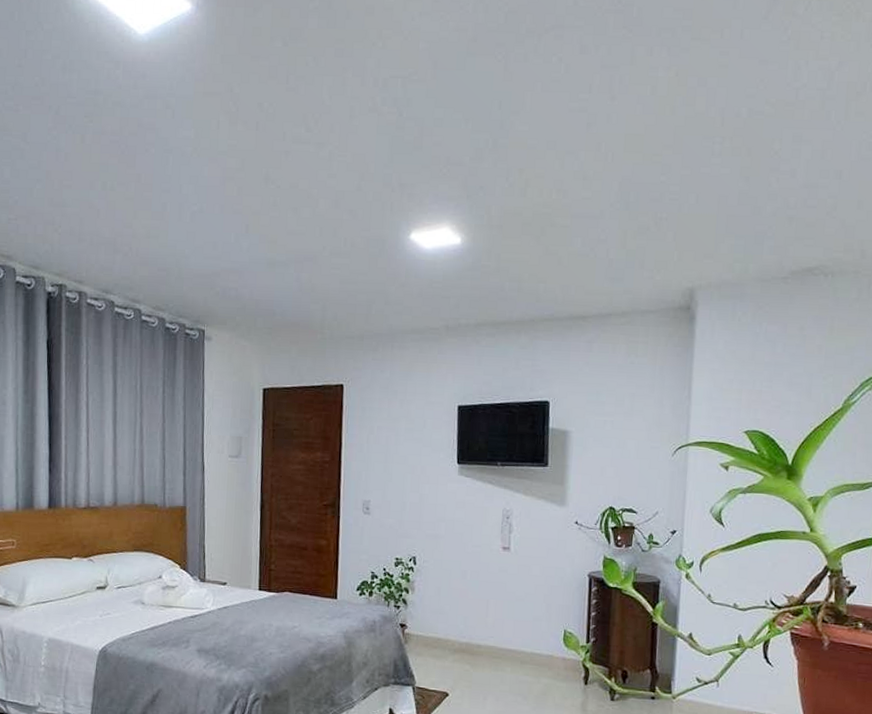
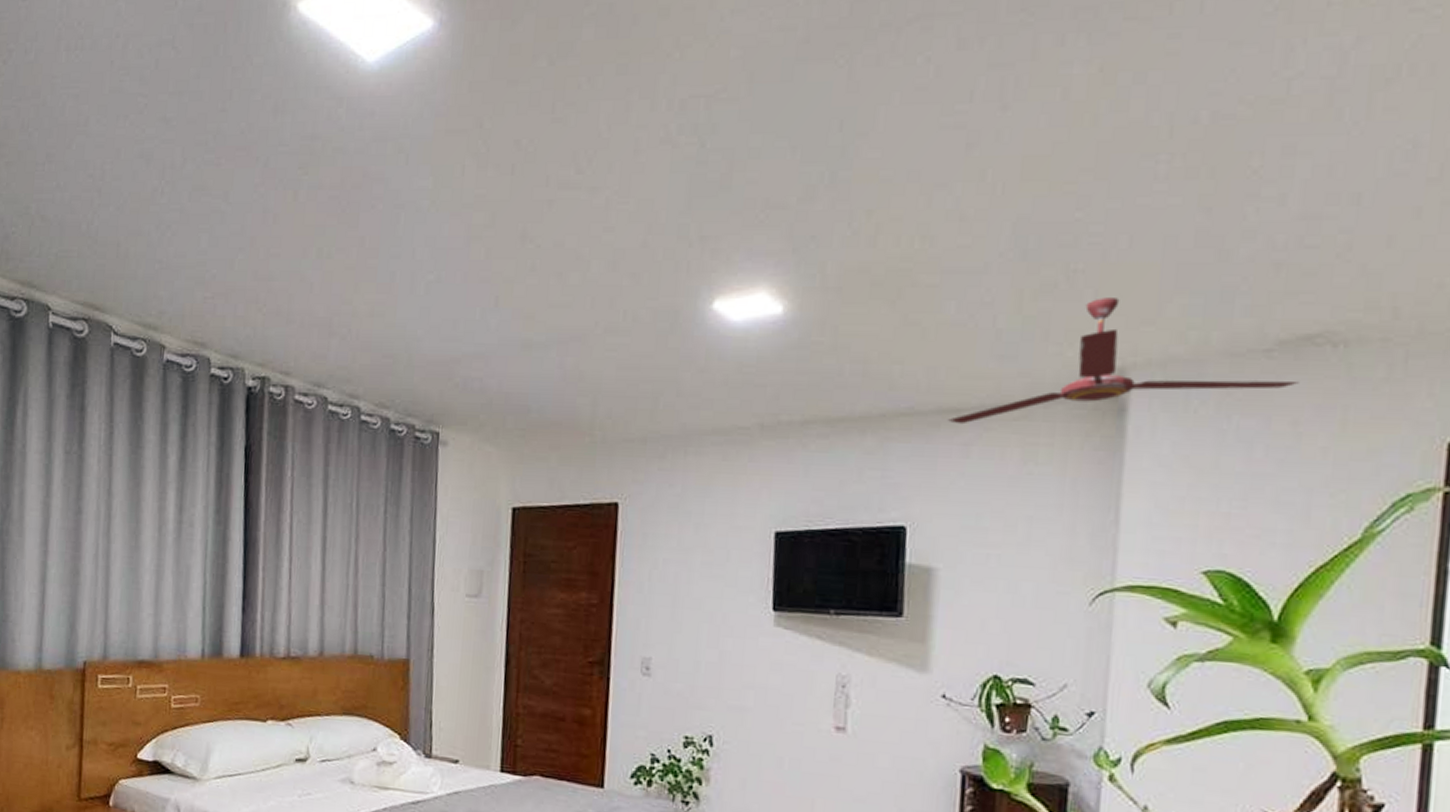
ceiling fan: none [577,238,804,328] -> present [948,298,1299,425]

